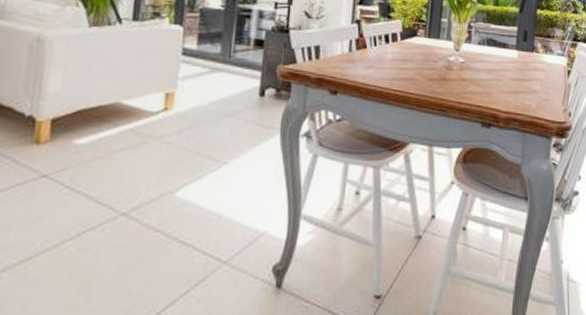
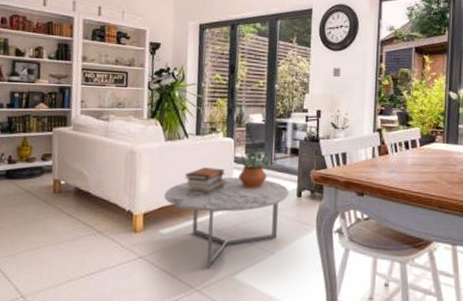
coffee table: none [82,73,250,187] -> present [164,177,289,269]
book stack: none [113,61,170,95] -> present [184,167,225,196]
potted plant: none [184,37,228,87] -> present [236,147,269,189]

